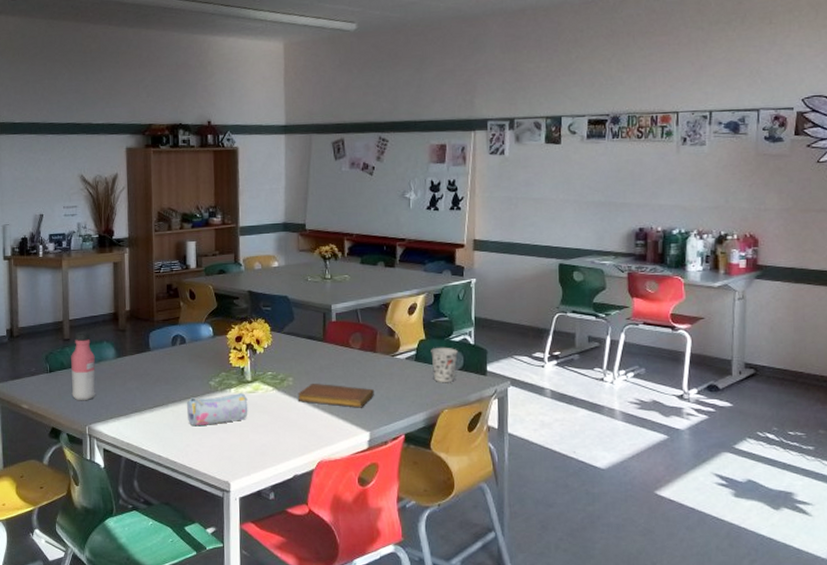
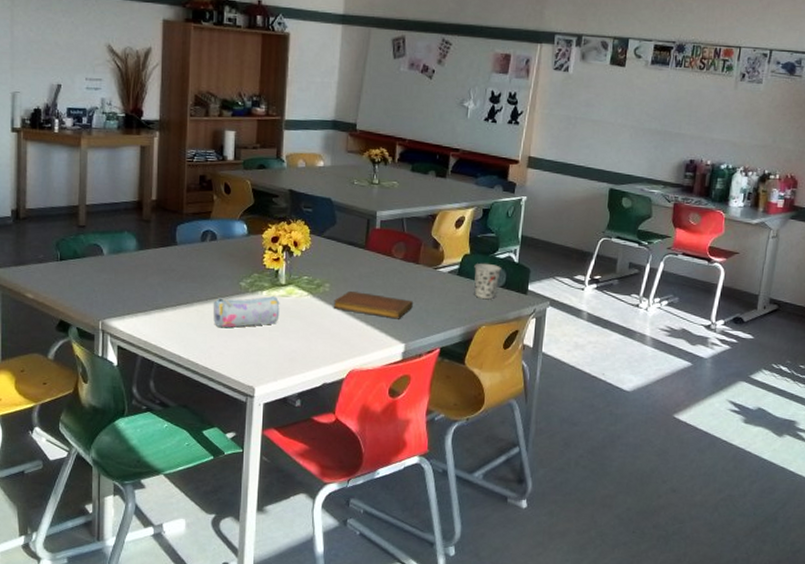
water bottle: present [71,331,95,401] -> none [84,218,113,294]

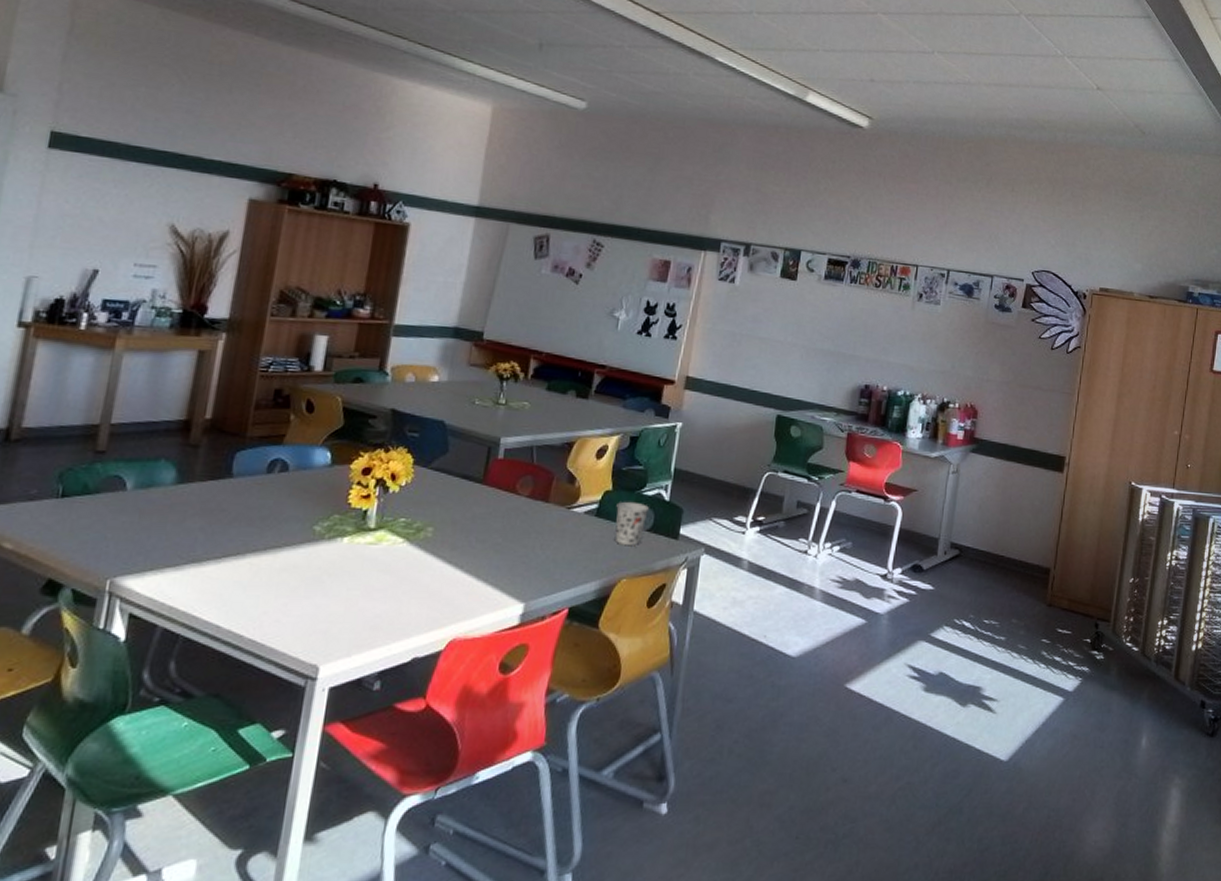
pencil case: present [212,296,280,328] -> none [271,544,365,587]
notebook: present [333,290,413,319] -> none [435,536,538,572]

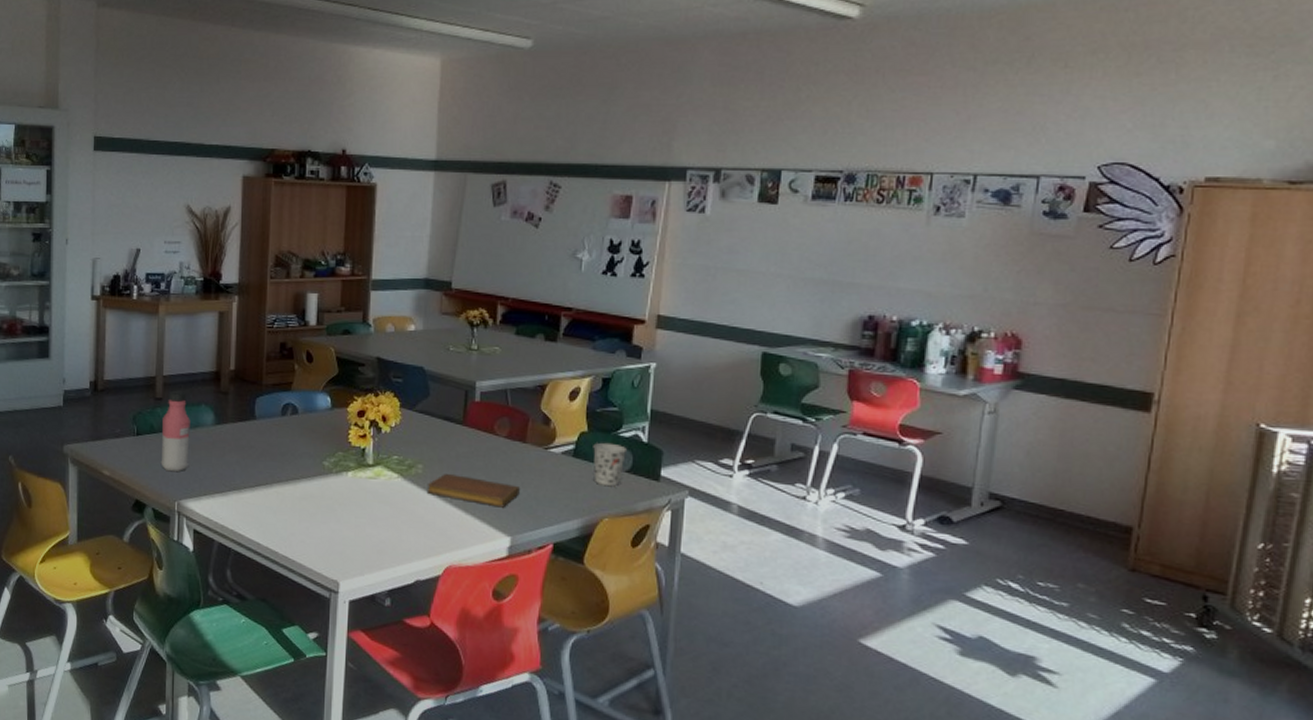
water bottle: none [92,442,142,543] -> present [160,390,190,472]
notebook: none [435,536,538,572] -> present [426,473,520,508]

